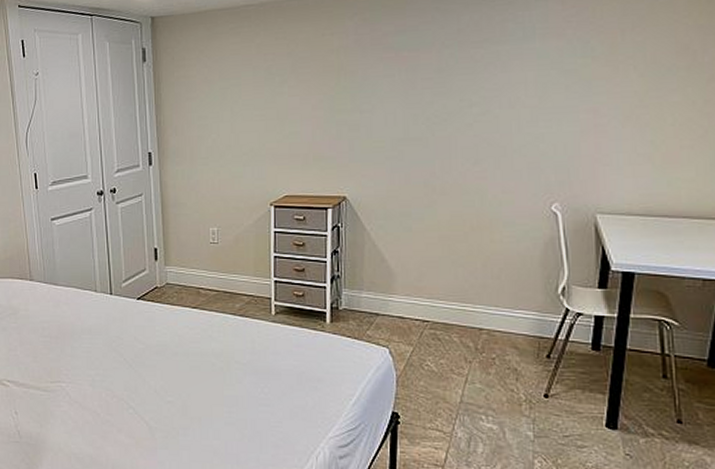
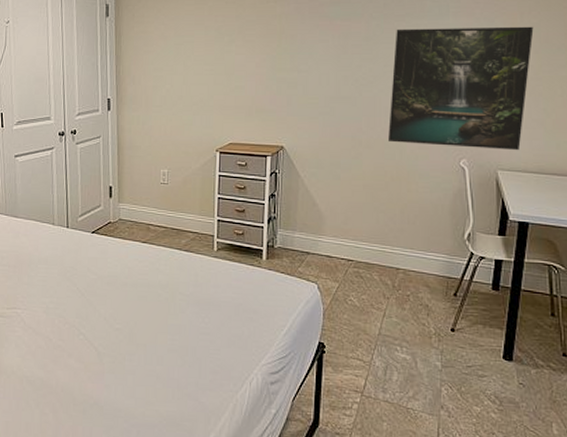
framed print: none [466,45,638,191] -> present [388,26,534,151]

